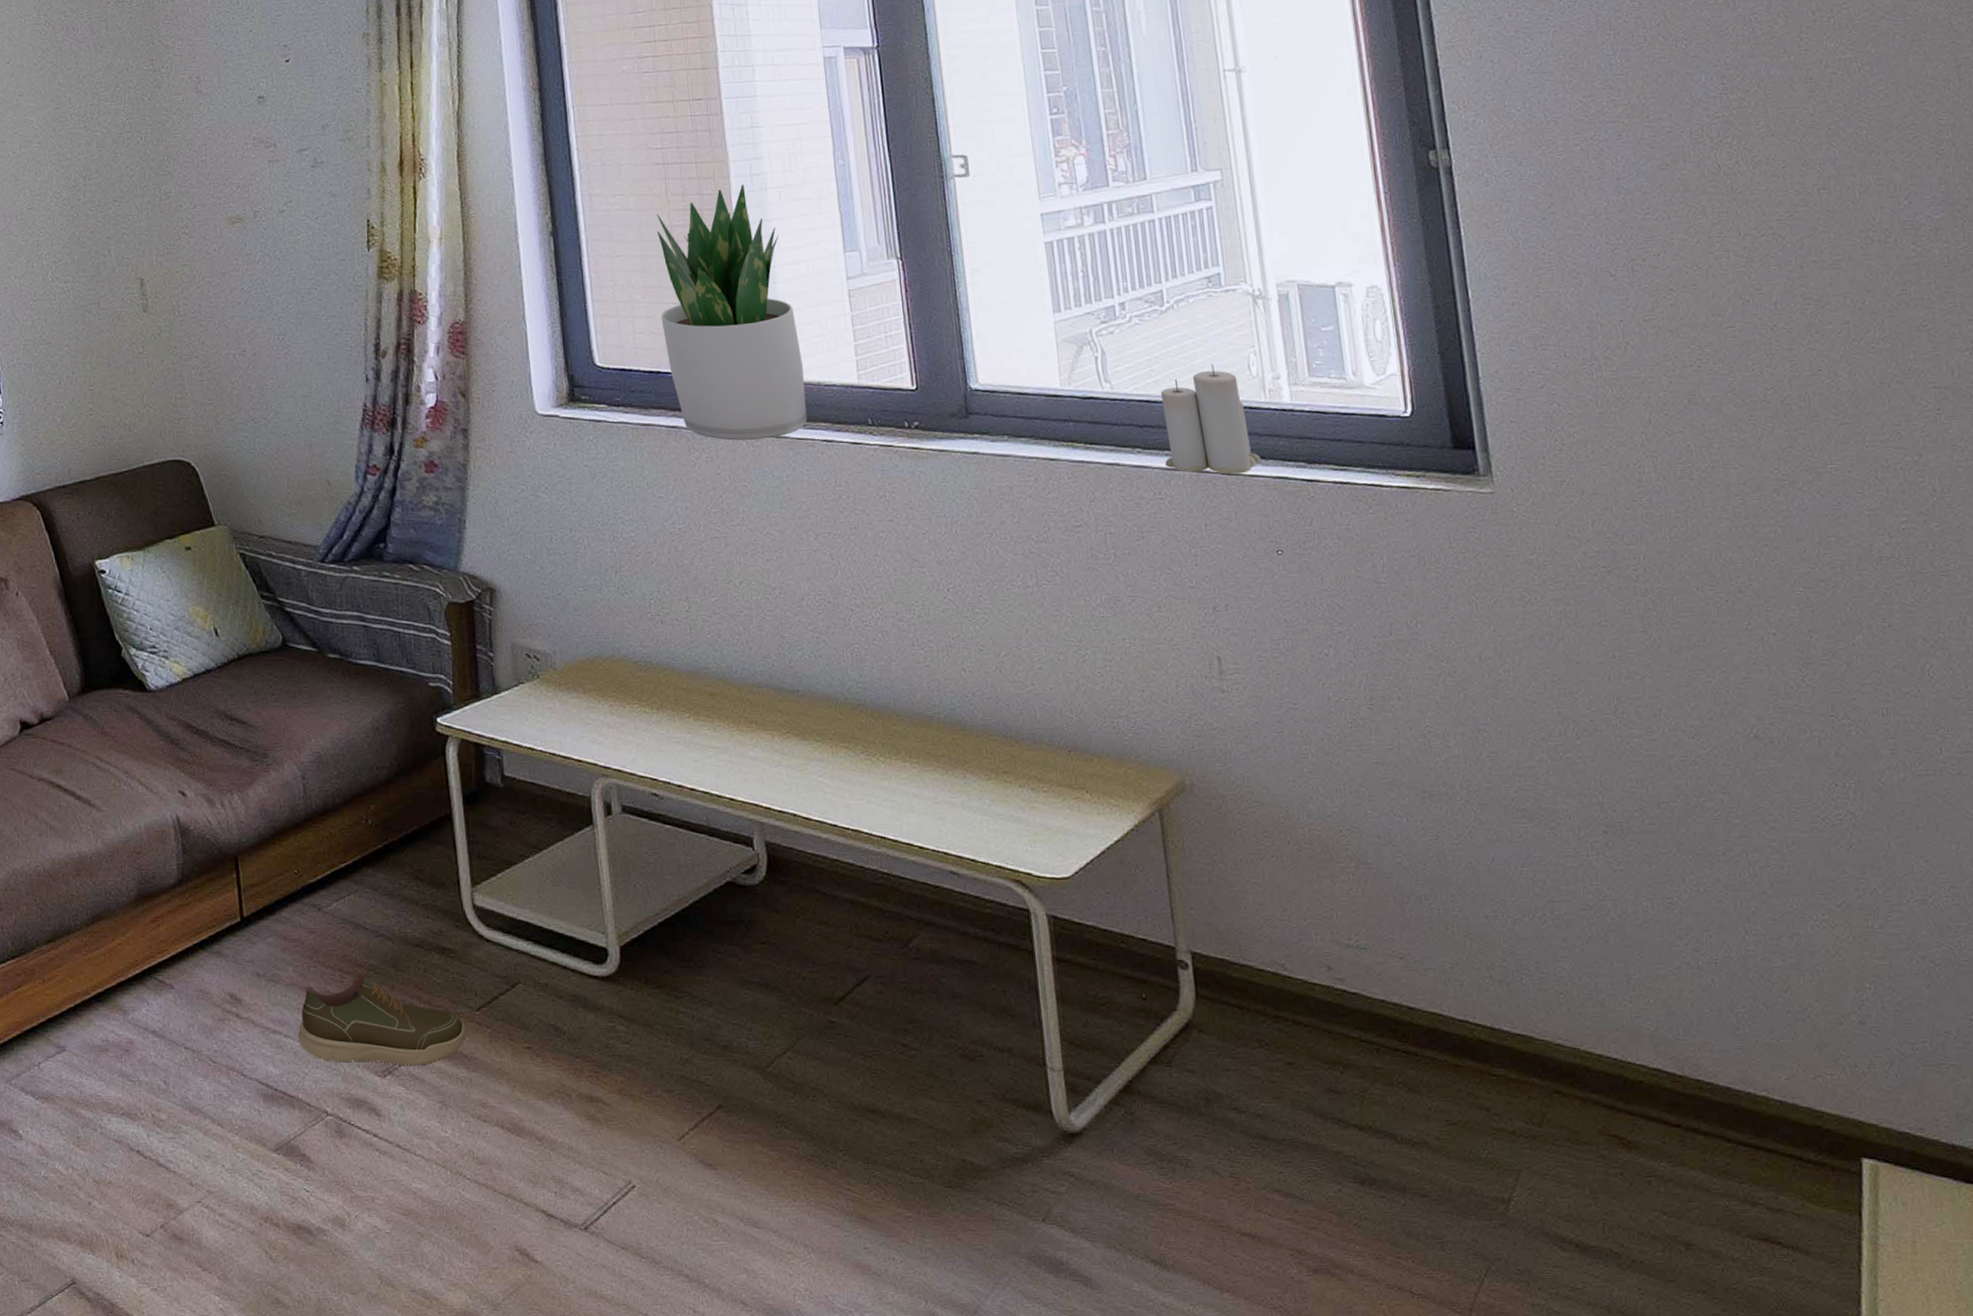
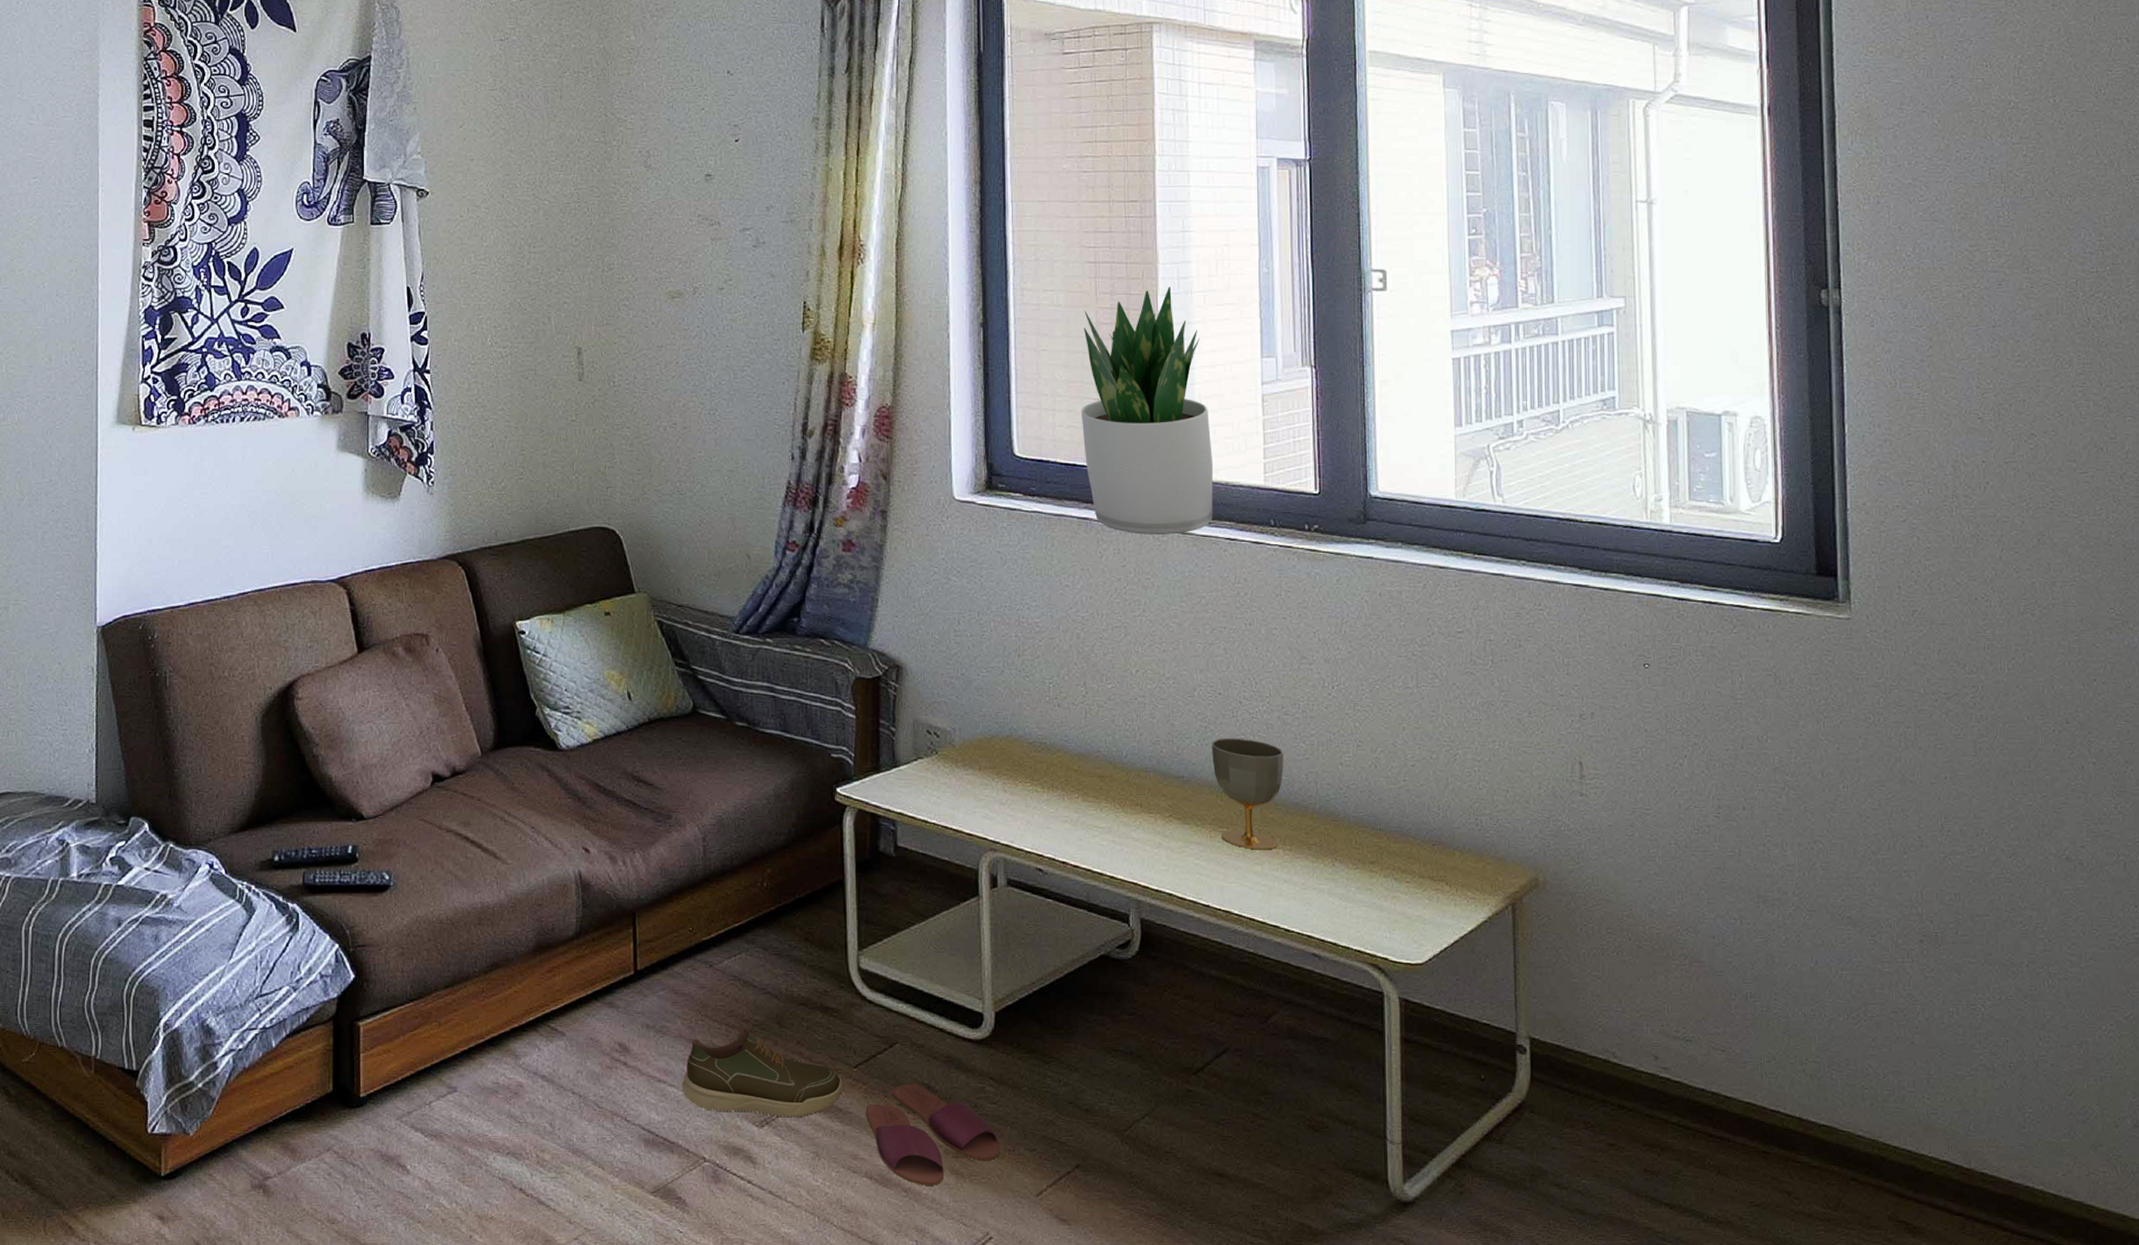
slippers: none [491,1025,637,1133] -> present [865,1083,1001,1186]
cup: none [824,647,904,764] -> present [1211,738,1284,850]
candle: present [1160,364,1261,474] -> none [1547,483,1637,589]

